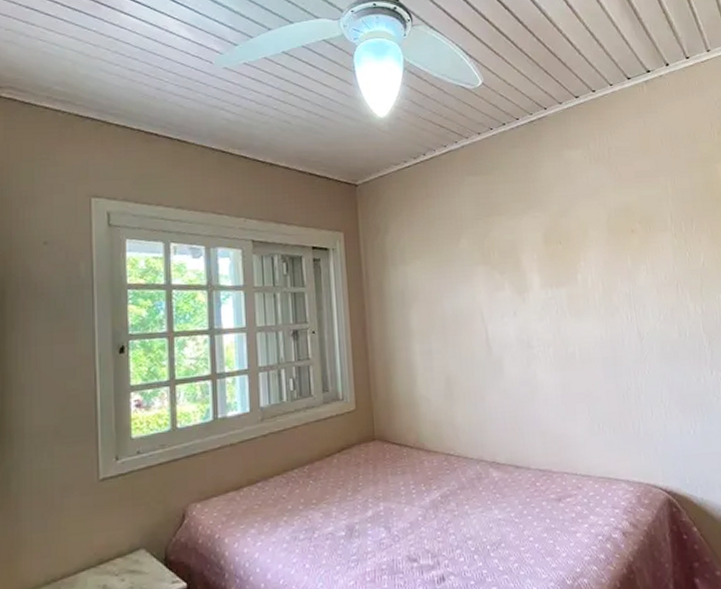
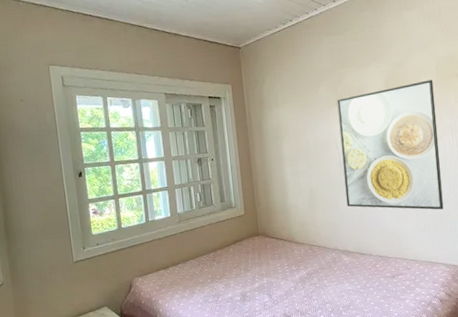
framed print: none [482,235,623,406] -> present [337,79,444,210]

